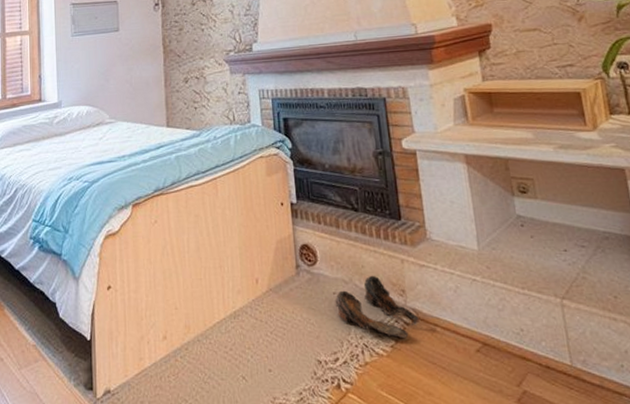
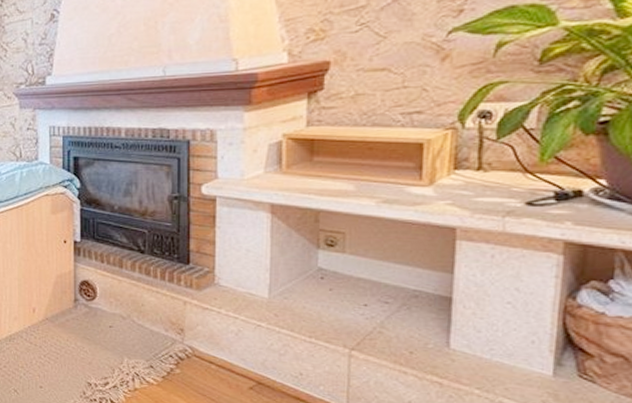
shoes: present [335,275,421,338] -> none [111,313,196,371]

